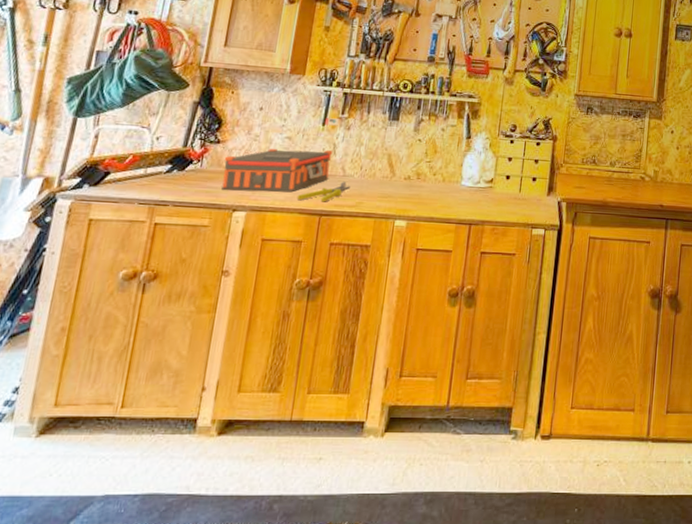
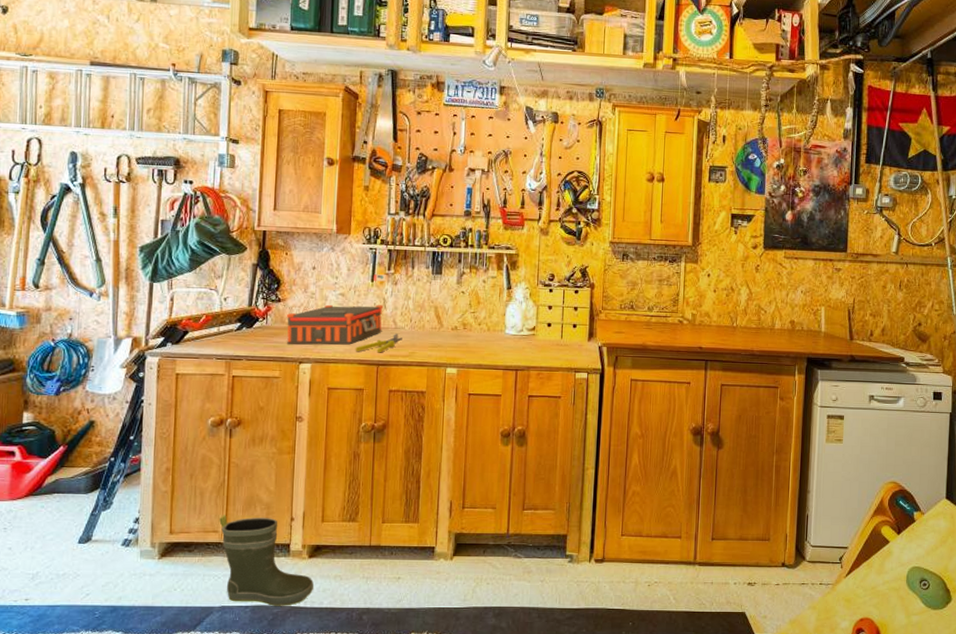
boot: none [114,384,220,494] -> present [219,515,313,606]

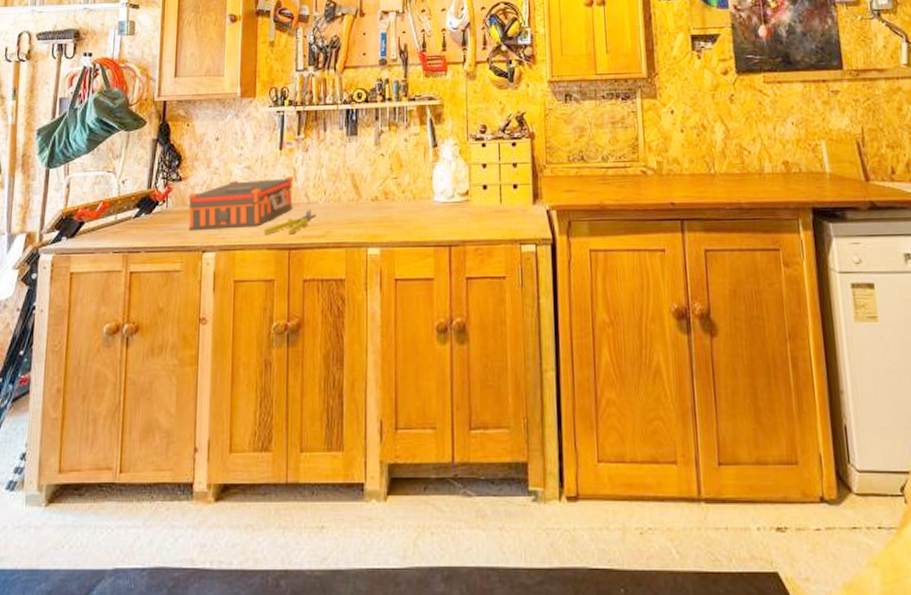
boot: present [219,515,313,606] -> none [113,446,221,568]

